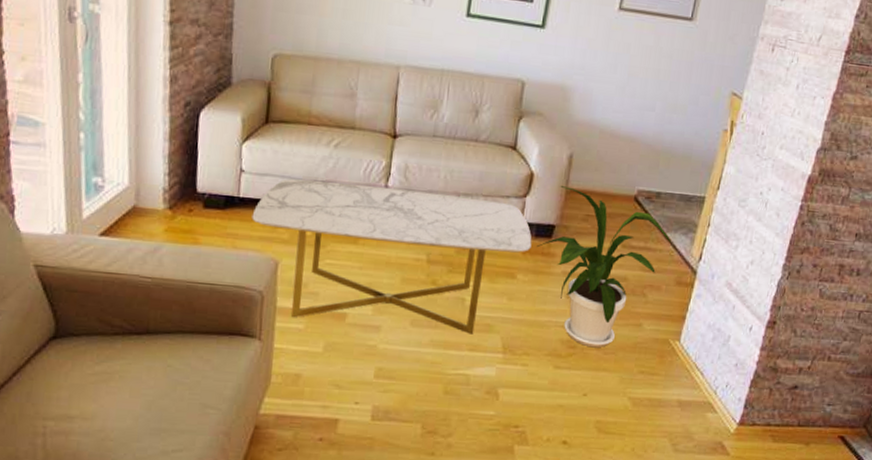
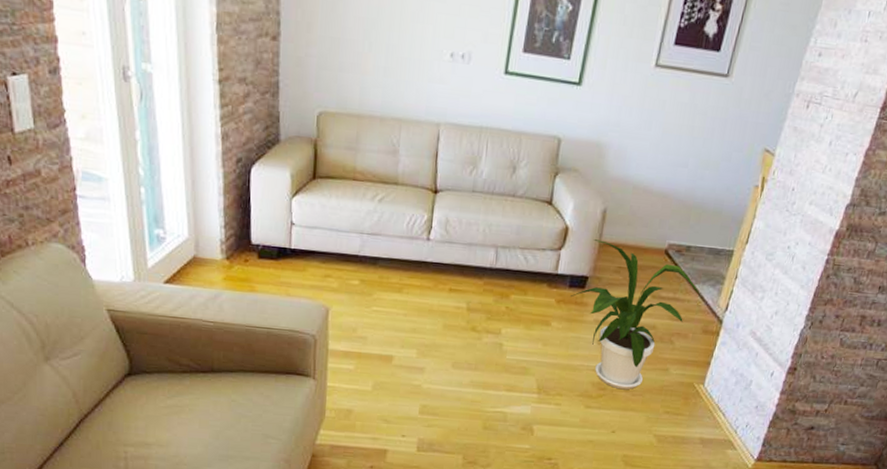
coffee table: present [252,179,532,335] -> none [303,231,566,376]

